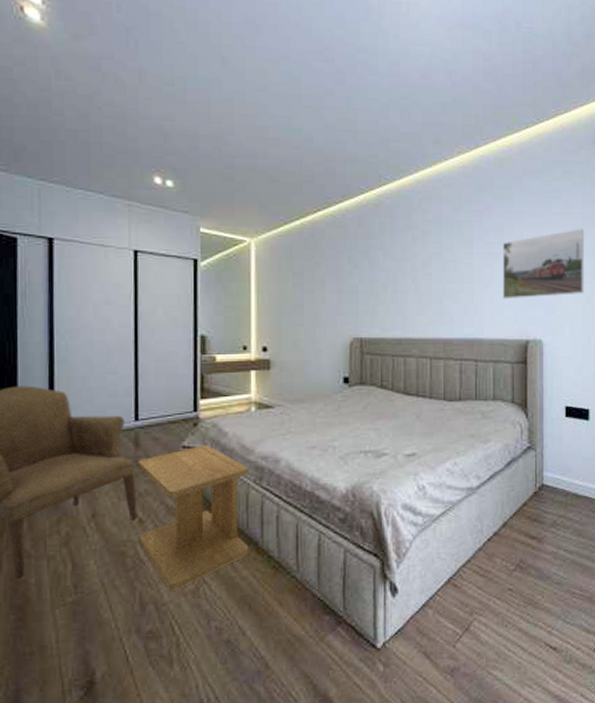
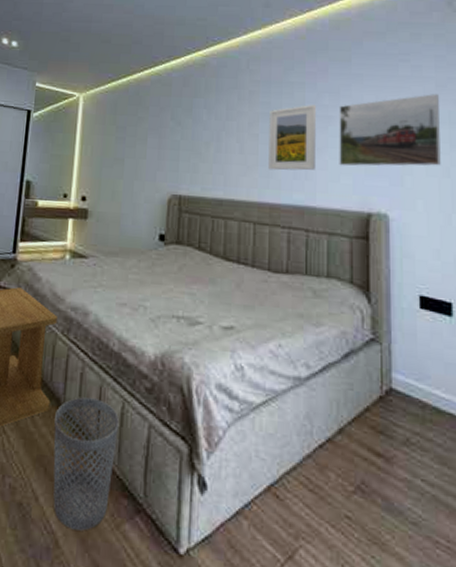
wastebasket: none [255,536,316,651] -> present [53,397,119,531]
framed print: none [441,243,483,307] -> present [268,105,317,171]

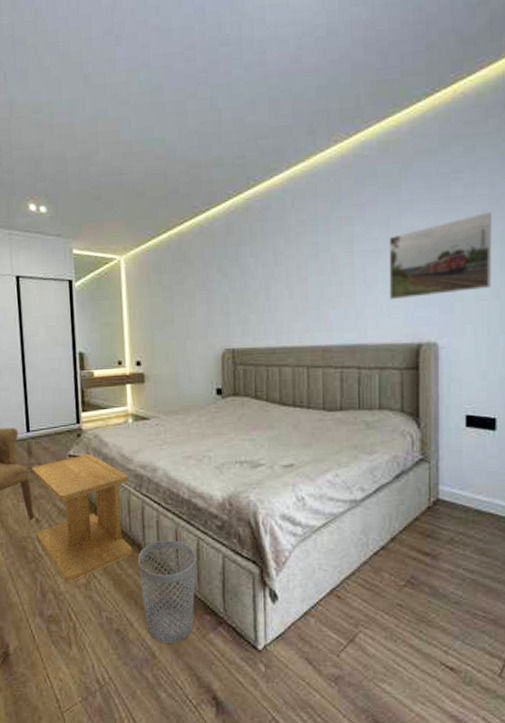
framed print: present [268,105,317,171] -> none [318,239,367,313]

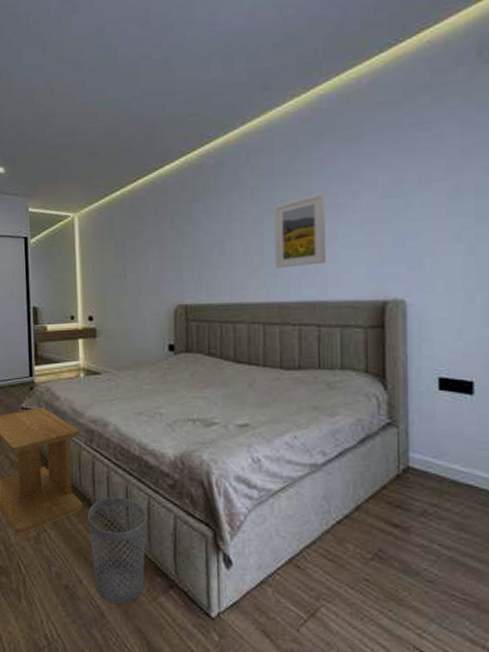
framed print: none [318,239,367,313] -> present [274,193,326,269]
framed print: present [389,212,492,300] -> none [350,163,466,256]

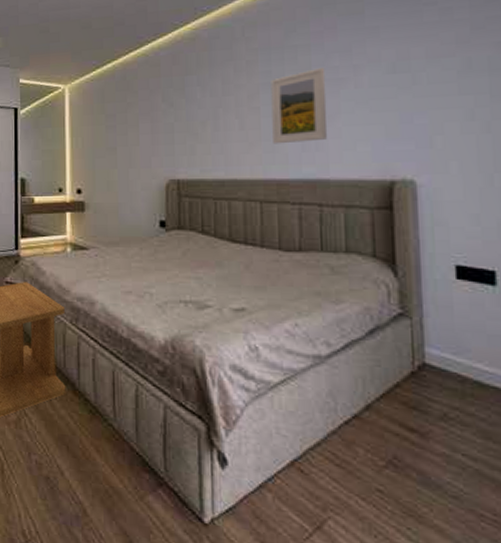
wastebasket: present [88,497,147,604] -> none [72,381,134,502]

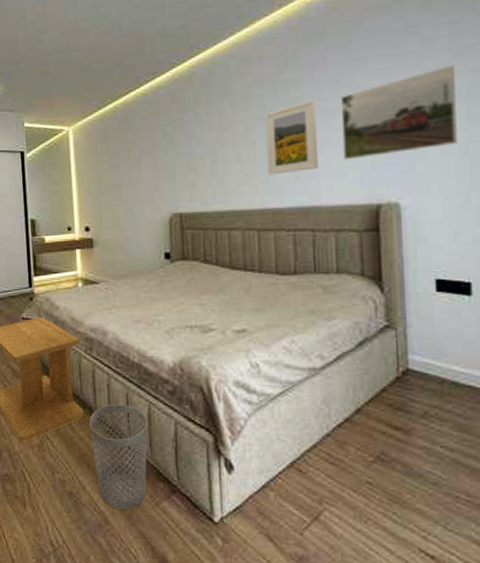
wastebasket: none [72,381,134,502] -> present [89,404,148,510]
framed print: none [351,38,480,132] -> present [340,66,459,160]

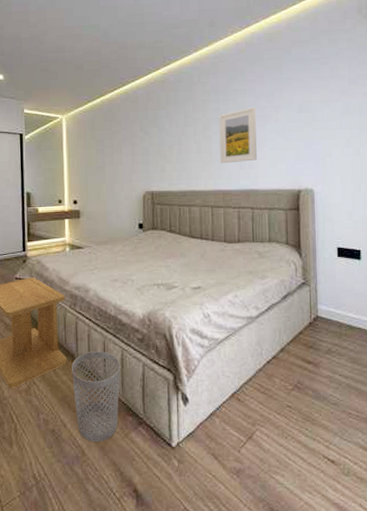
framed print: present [340,66,459,160] -> none [273,89,354,155]

